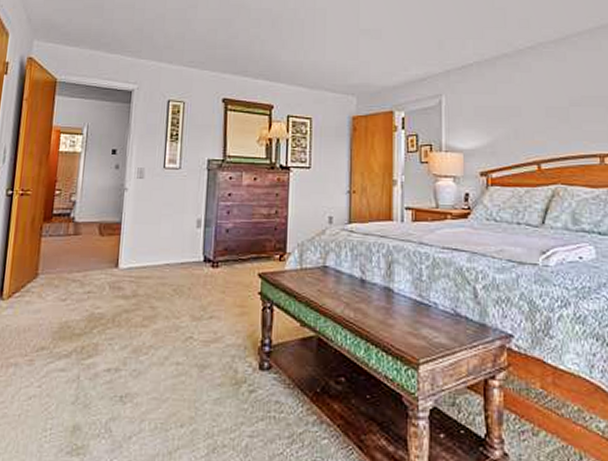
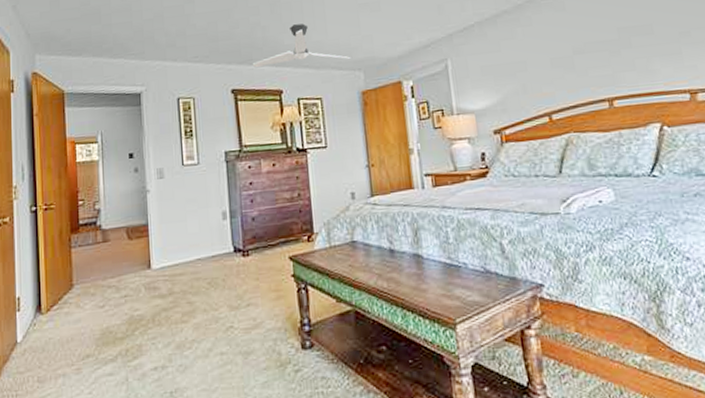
ceiling fan: none [246,42,346,82] -> present [252,23,351,68]

